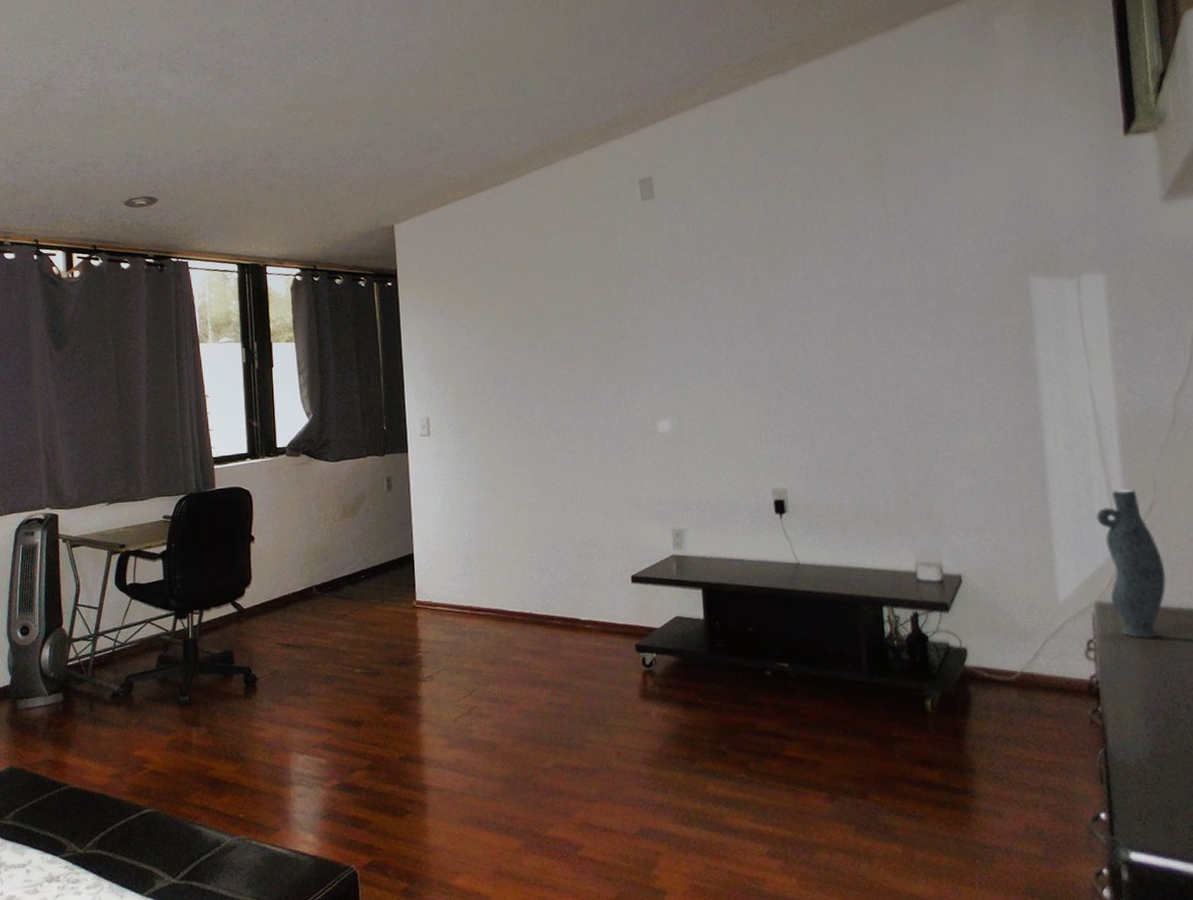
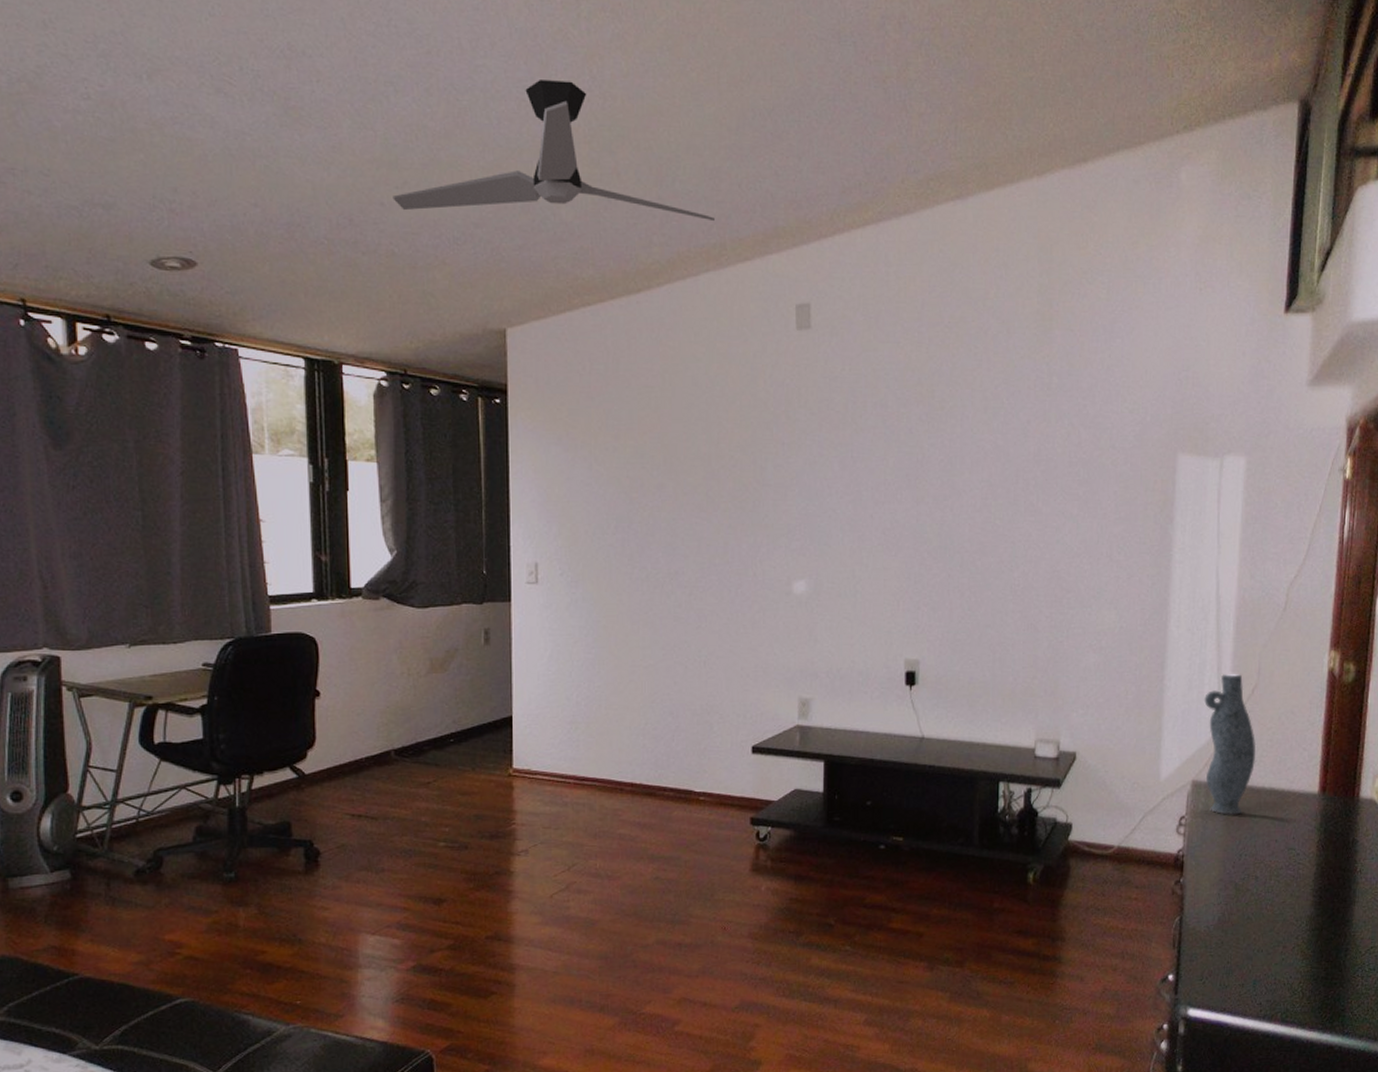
ceiling fan: none [301,25,563,142] -> present [393,80,716,222]

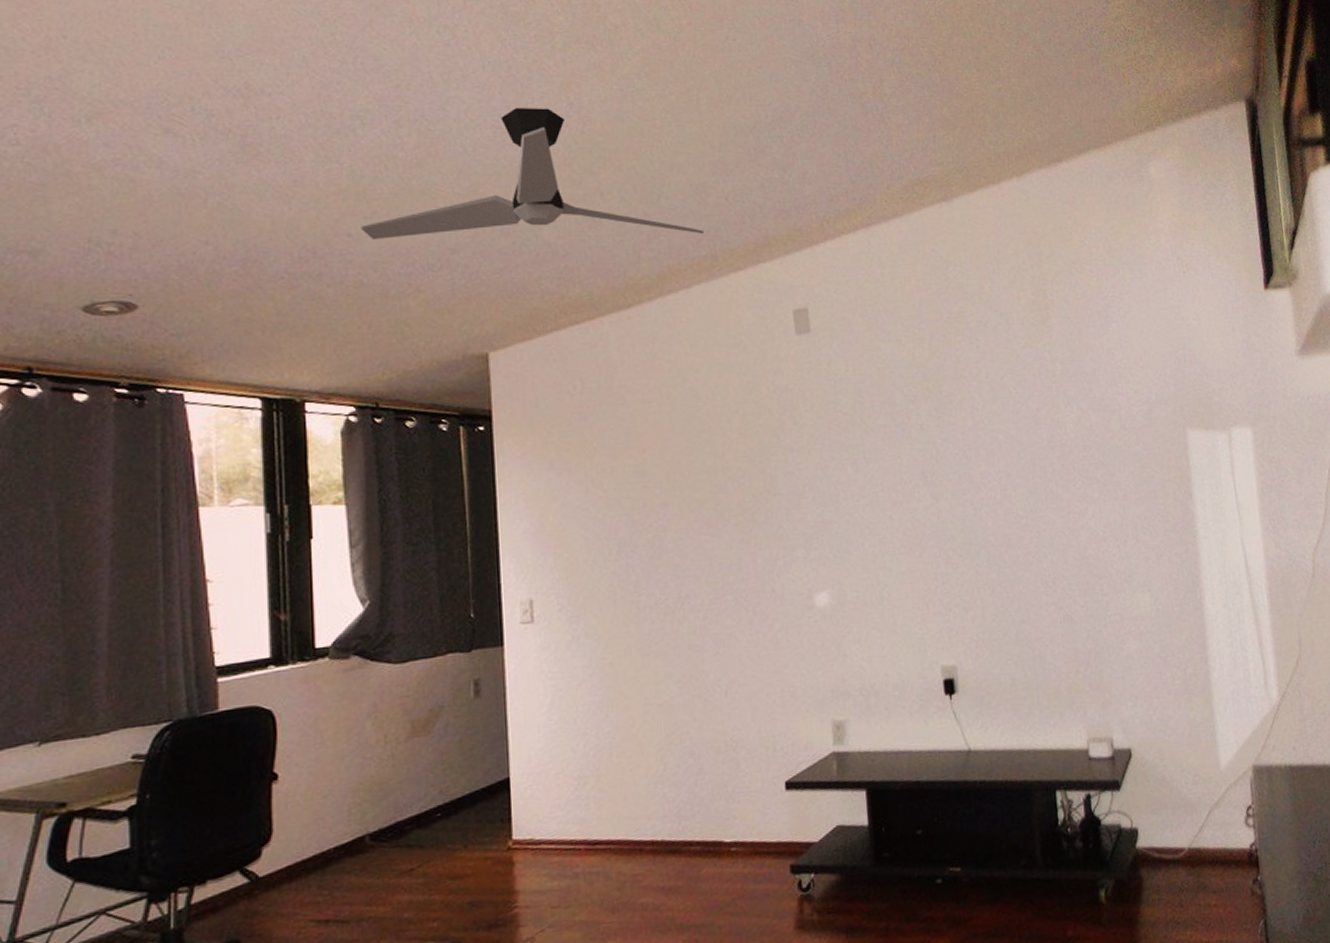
vase: present [1204,673,1257,815] -> none [1251,646,1313,800]

